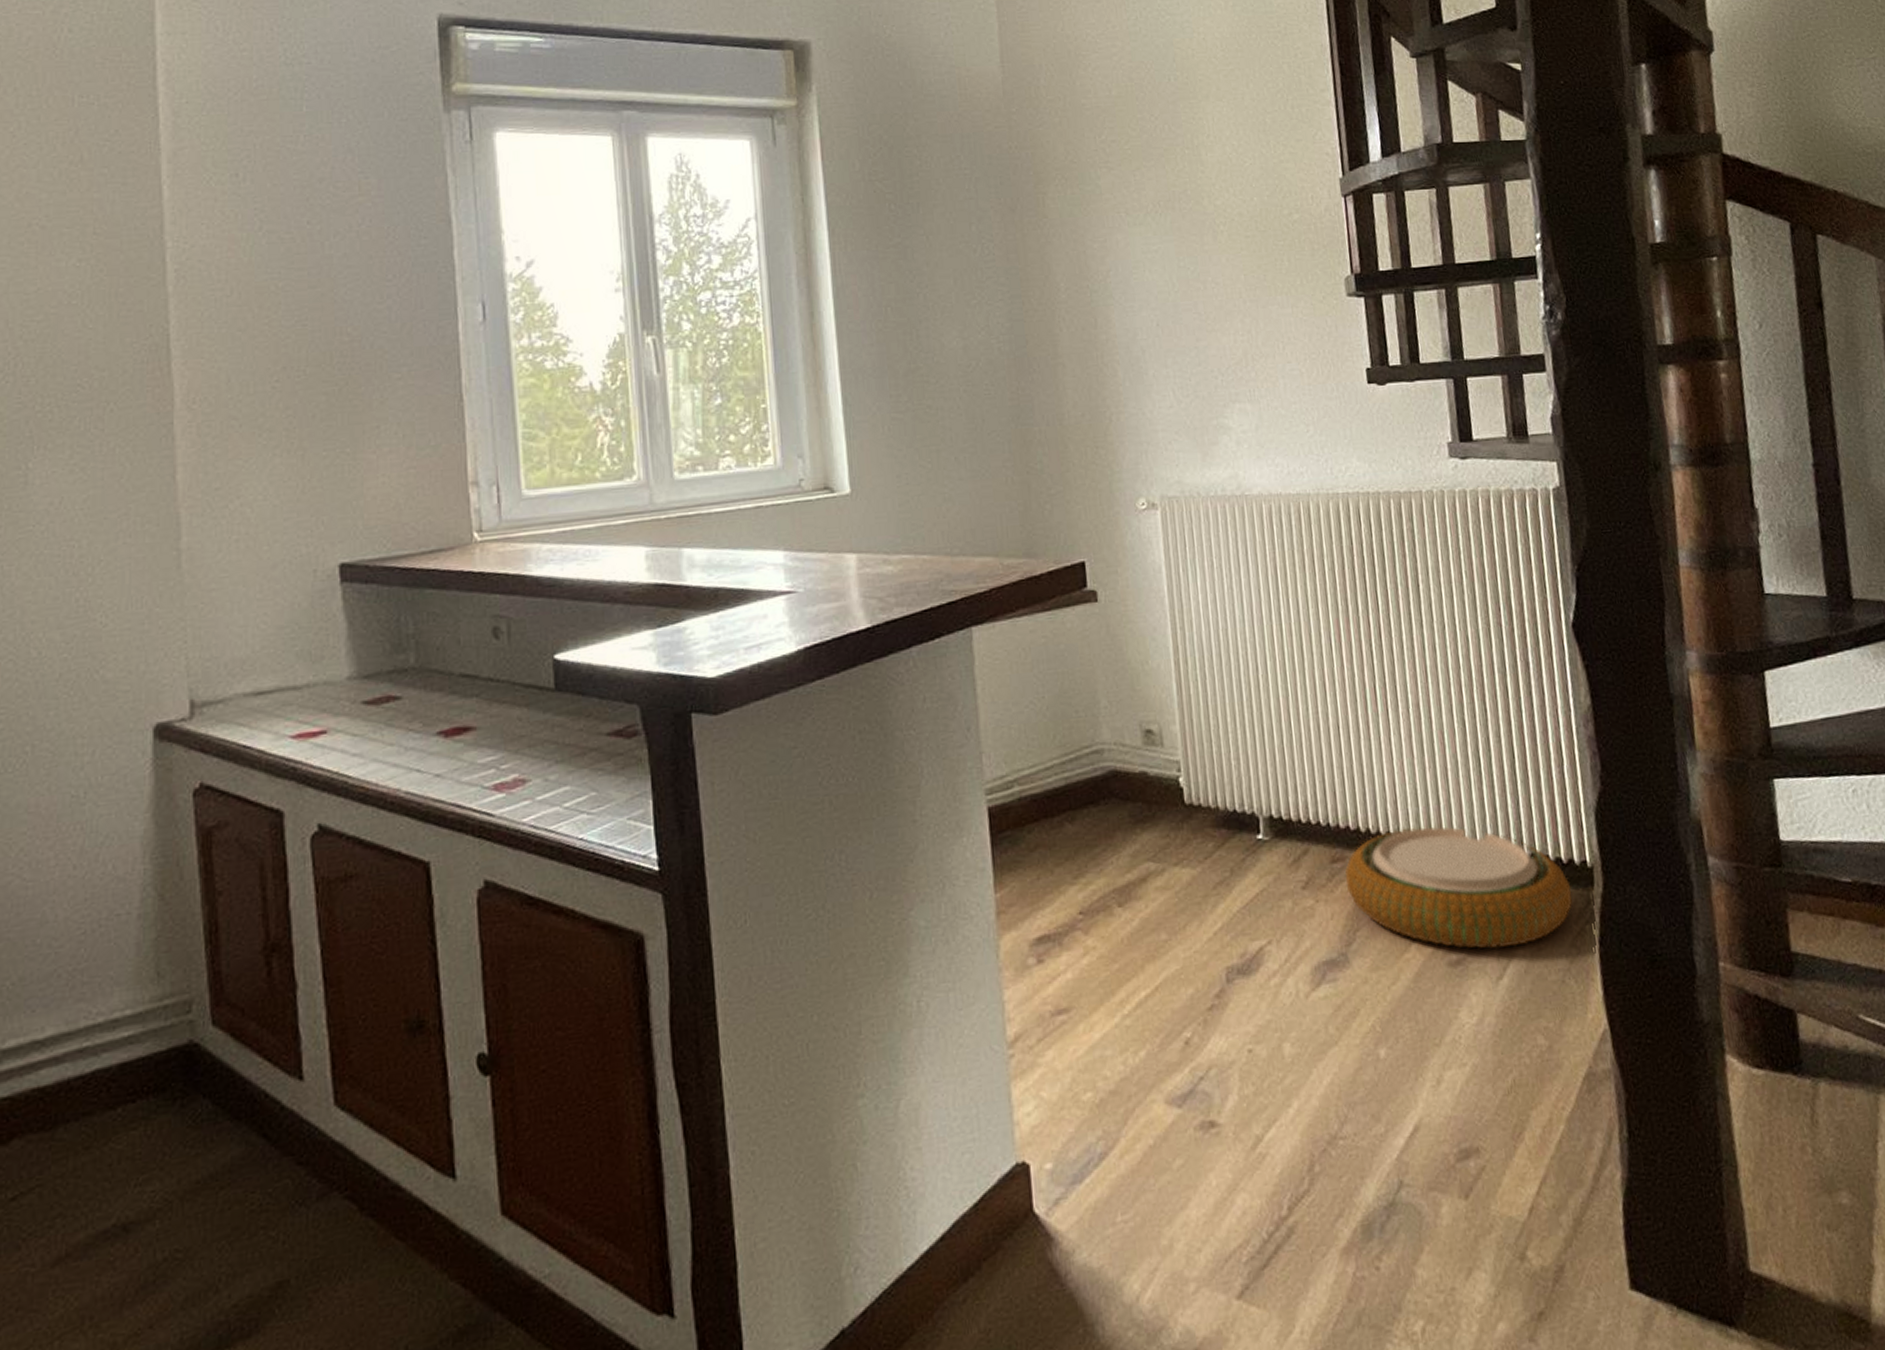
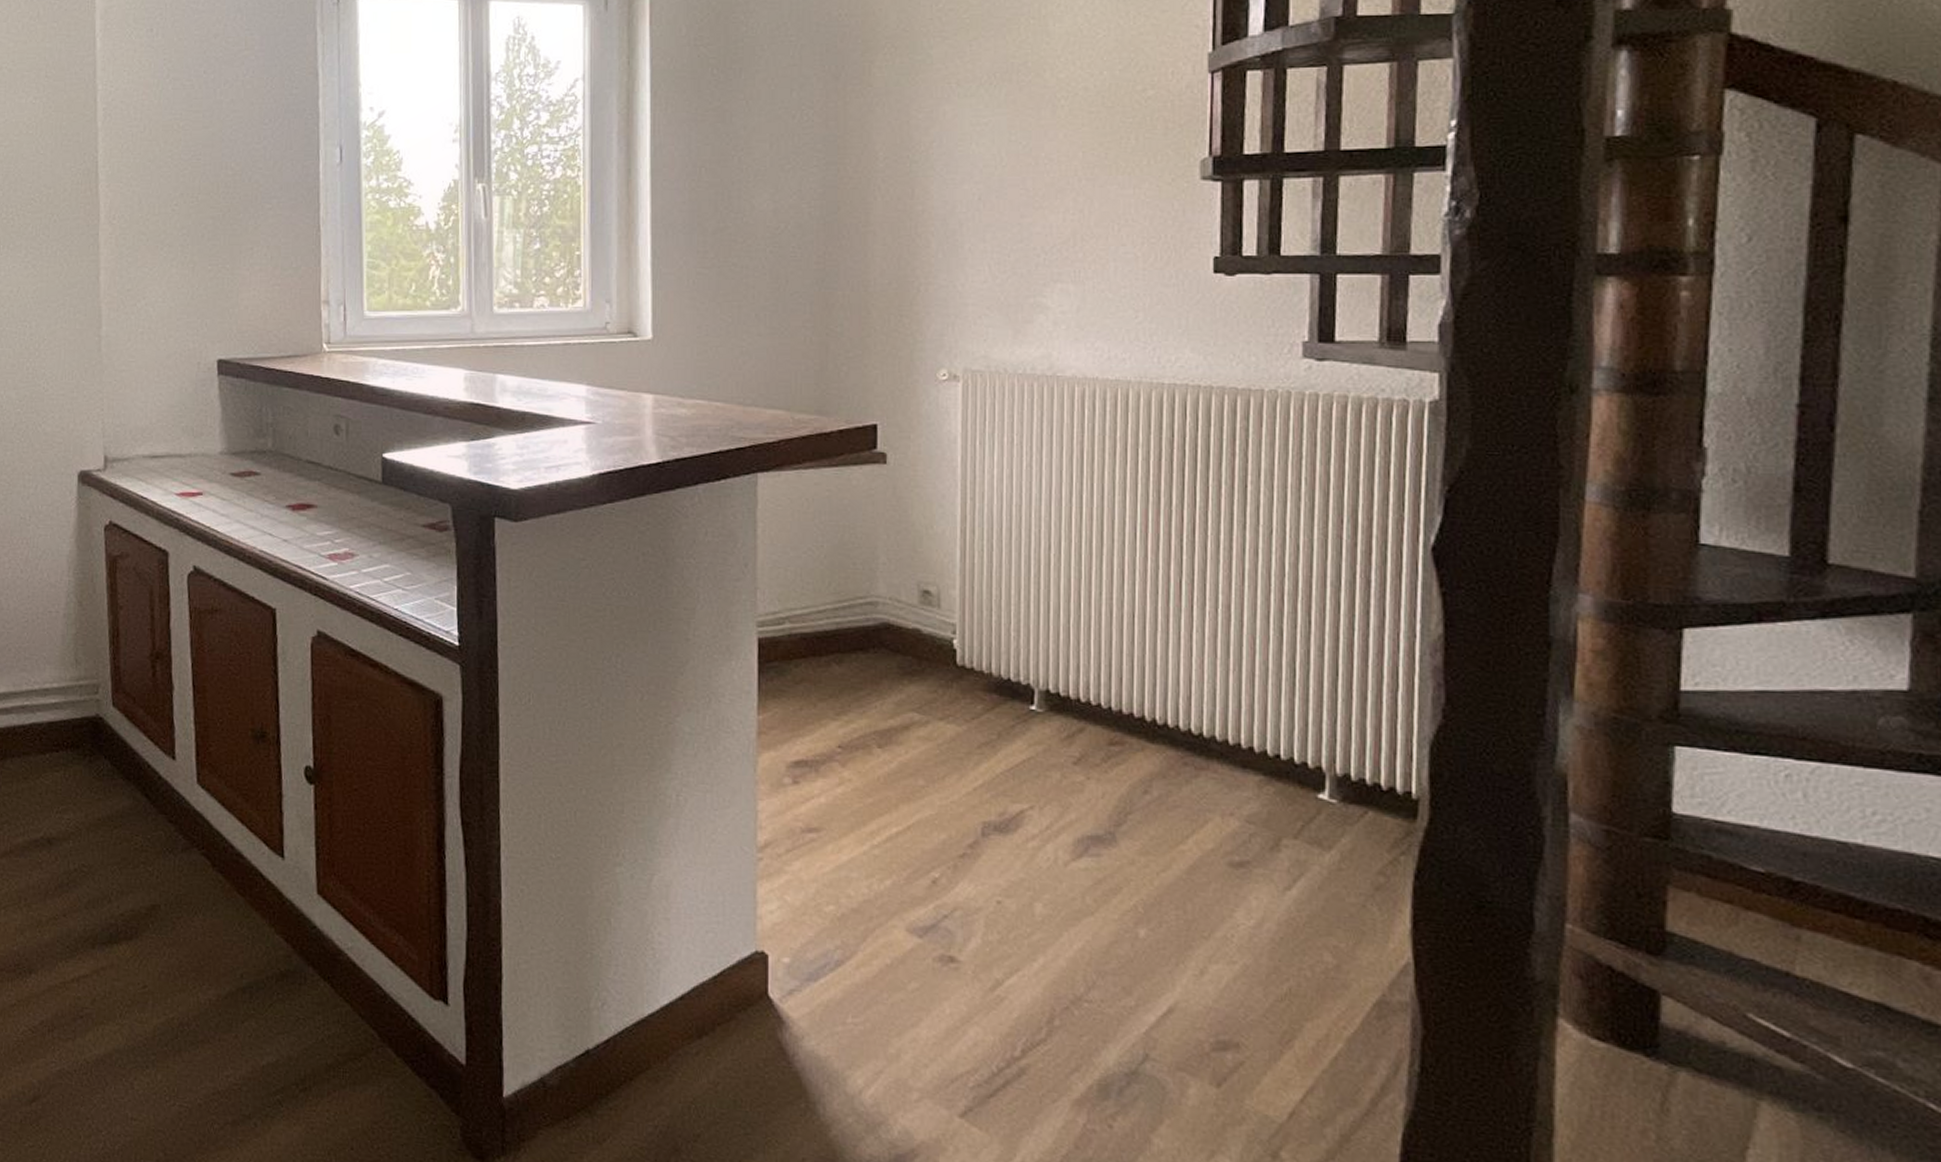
woven basket: present [1345,826,1572,949] -> none [1122,725,1388,862]

